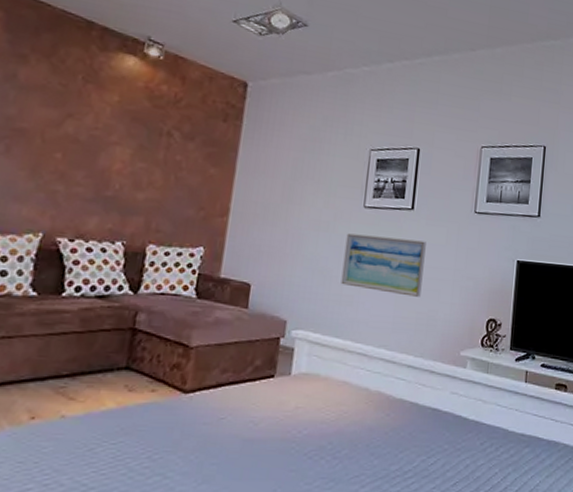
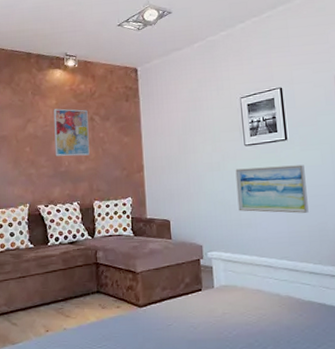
wall art: none [101,108,165,182] -> present [53,108,90,157]

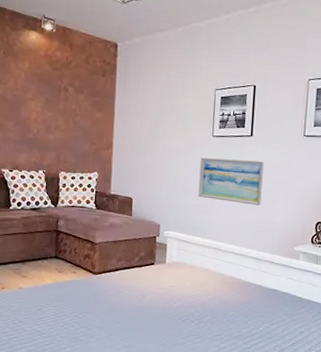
wall art: present [53,108,90,157] -> none [24,73,62,126]

